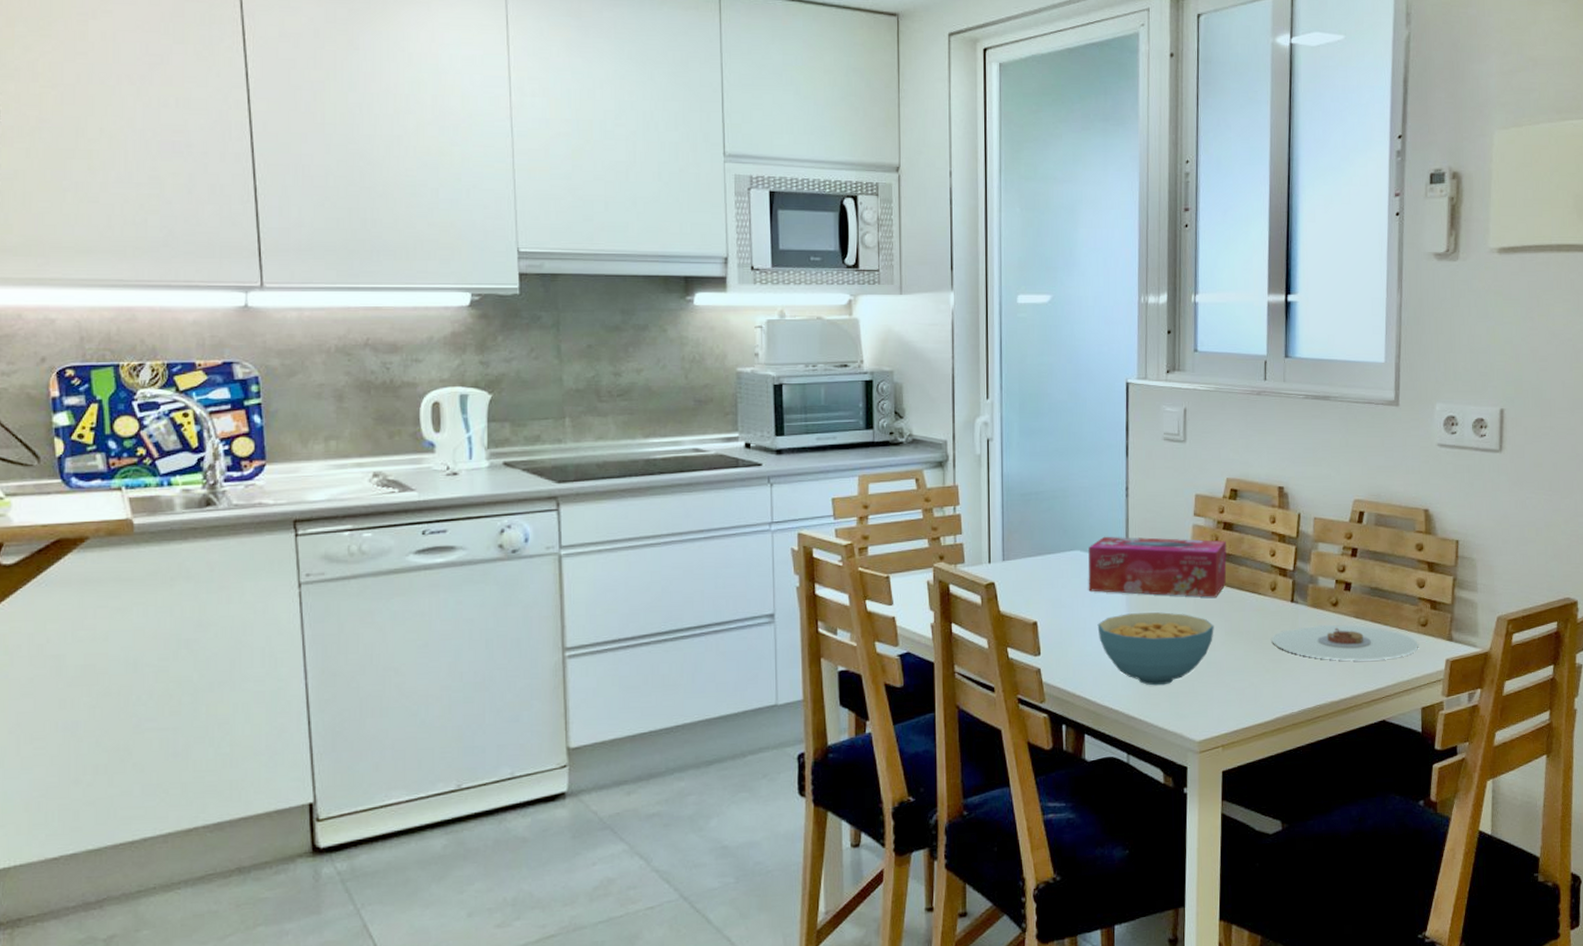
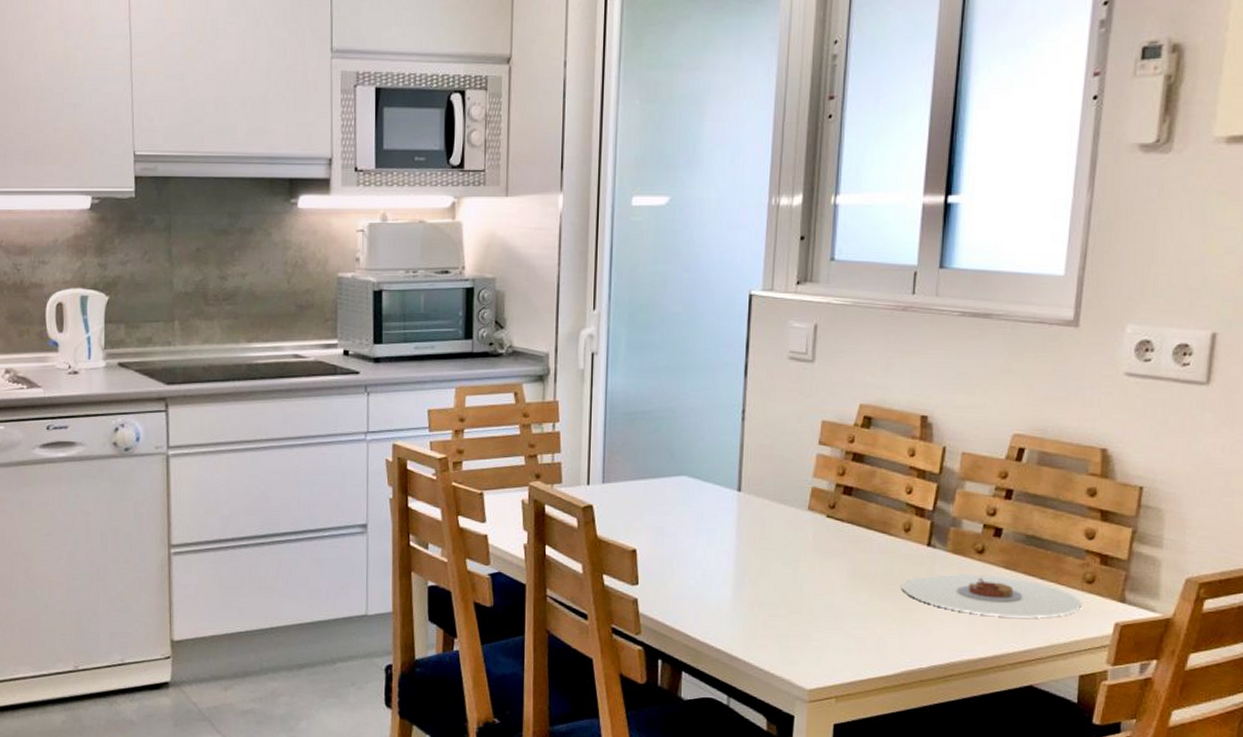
tissue box: present [1087,536,1227,597] -> none [694,462,855,535]
cereal bowl: present [1097,612,1214,686] -> none [702,547,835,627]

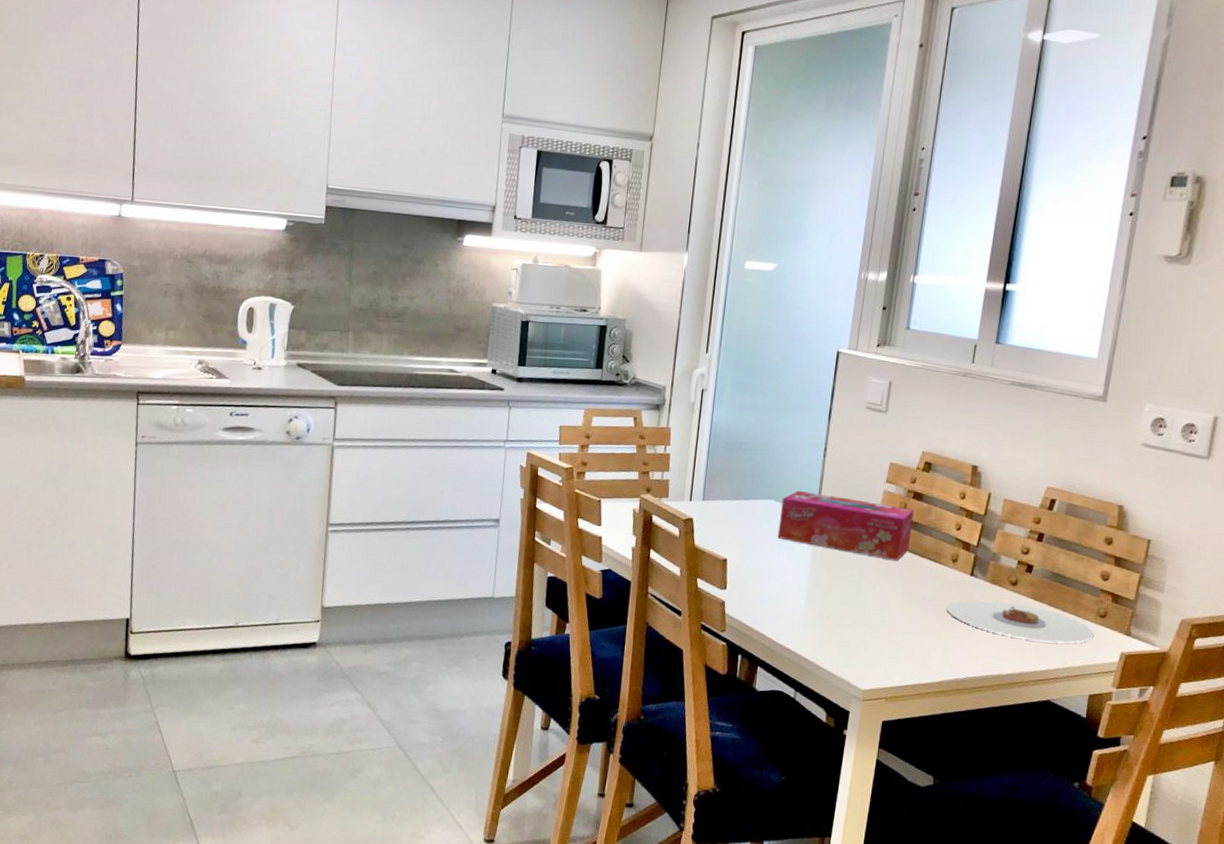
tissue box: none [694,462,855,535] -> present [777,490,914,560]

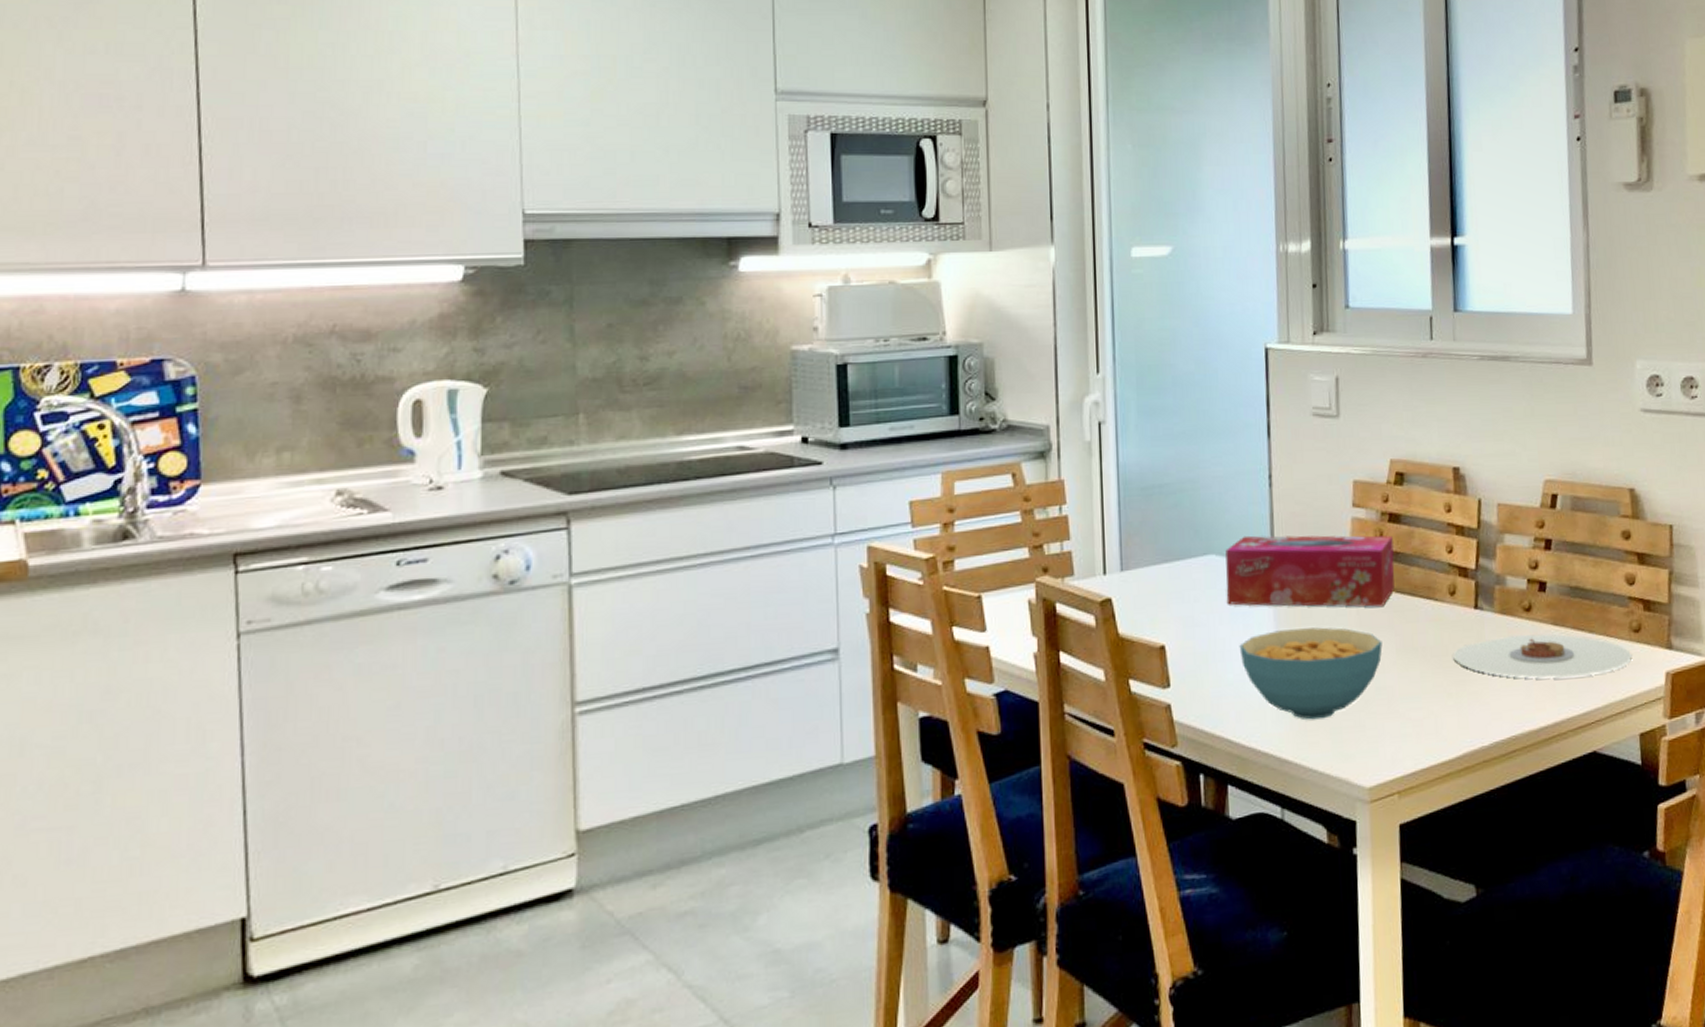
cereal bowl: none [781,563,892,634] -> present [1239,627,1383,720]

